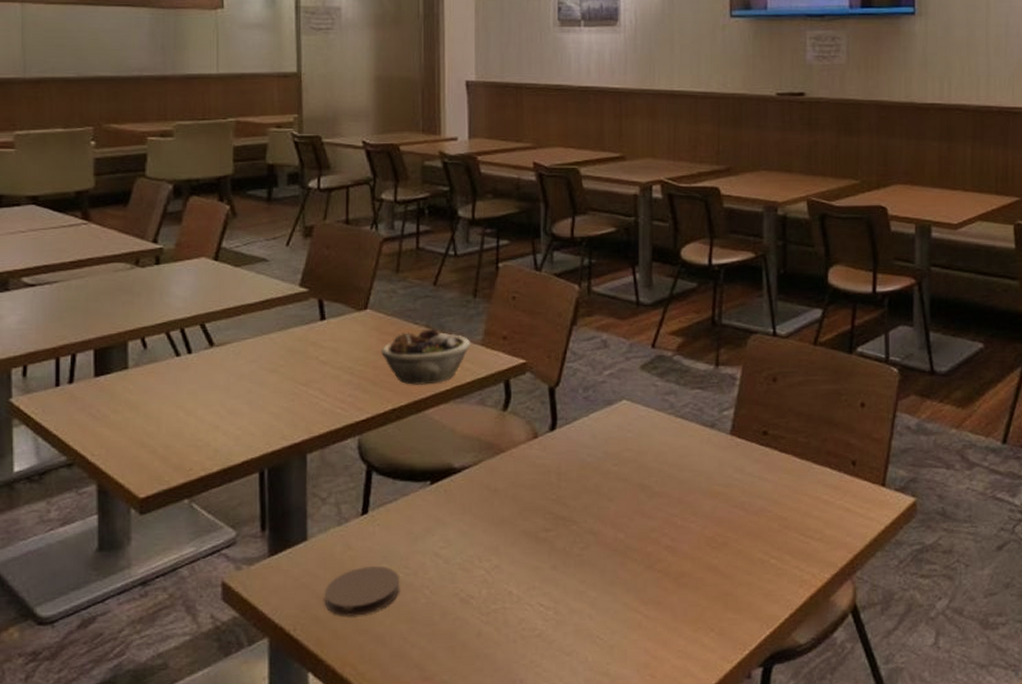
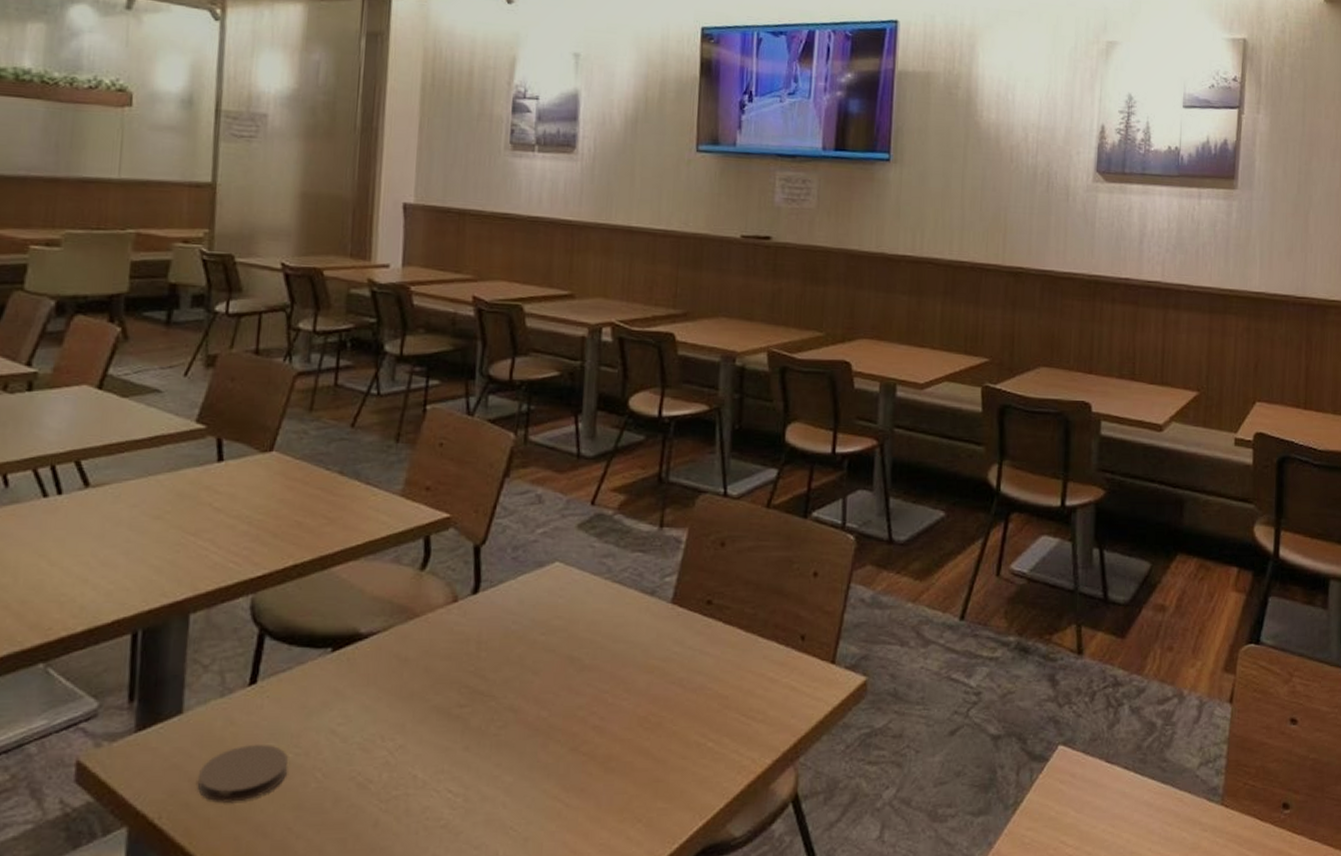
succulent planter: present [381,328,471,385] -> none [285,475,390,539]

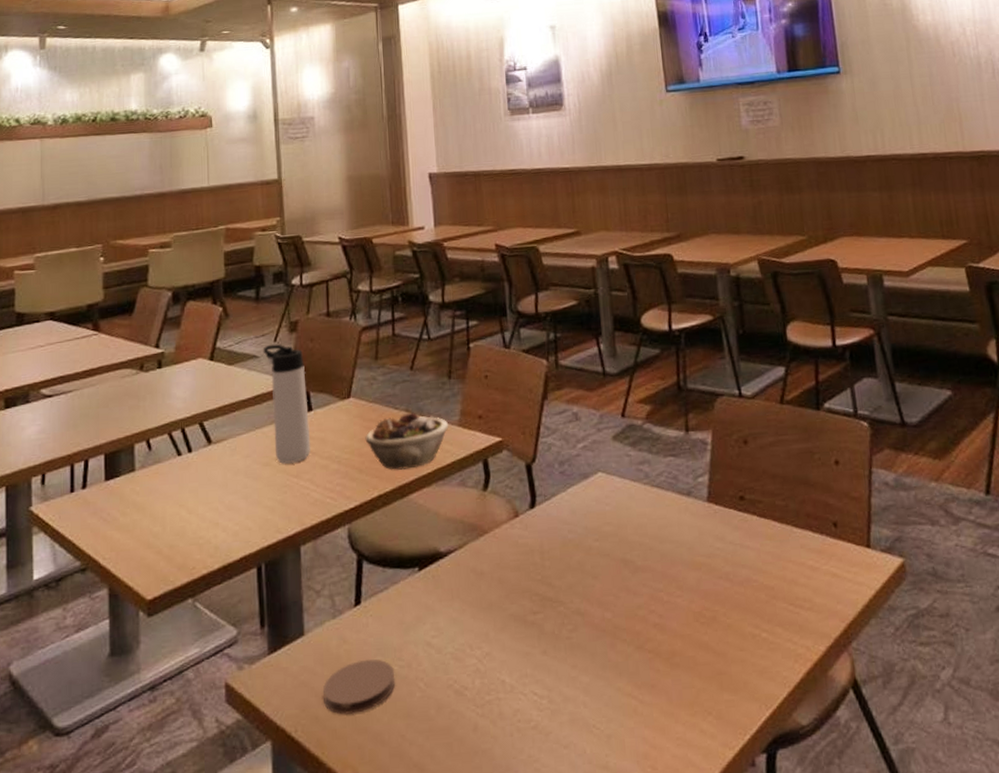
thermos bottle: none [168,378,221,519] -> present [263,344,311,464]
succulent planter: none [285,475,390,539] -> present [365,412,449,470]

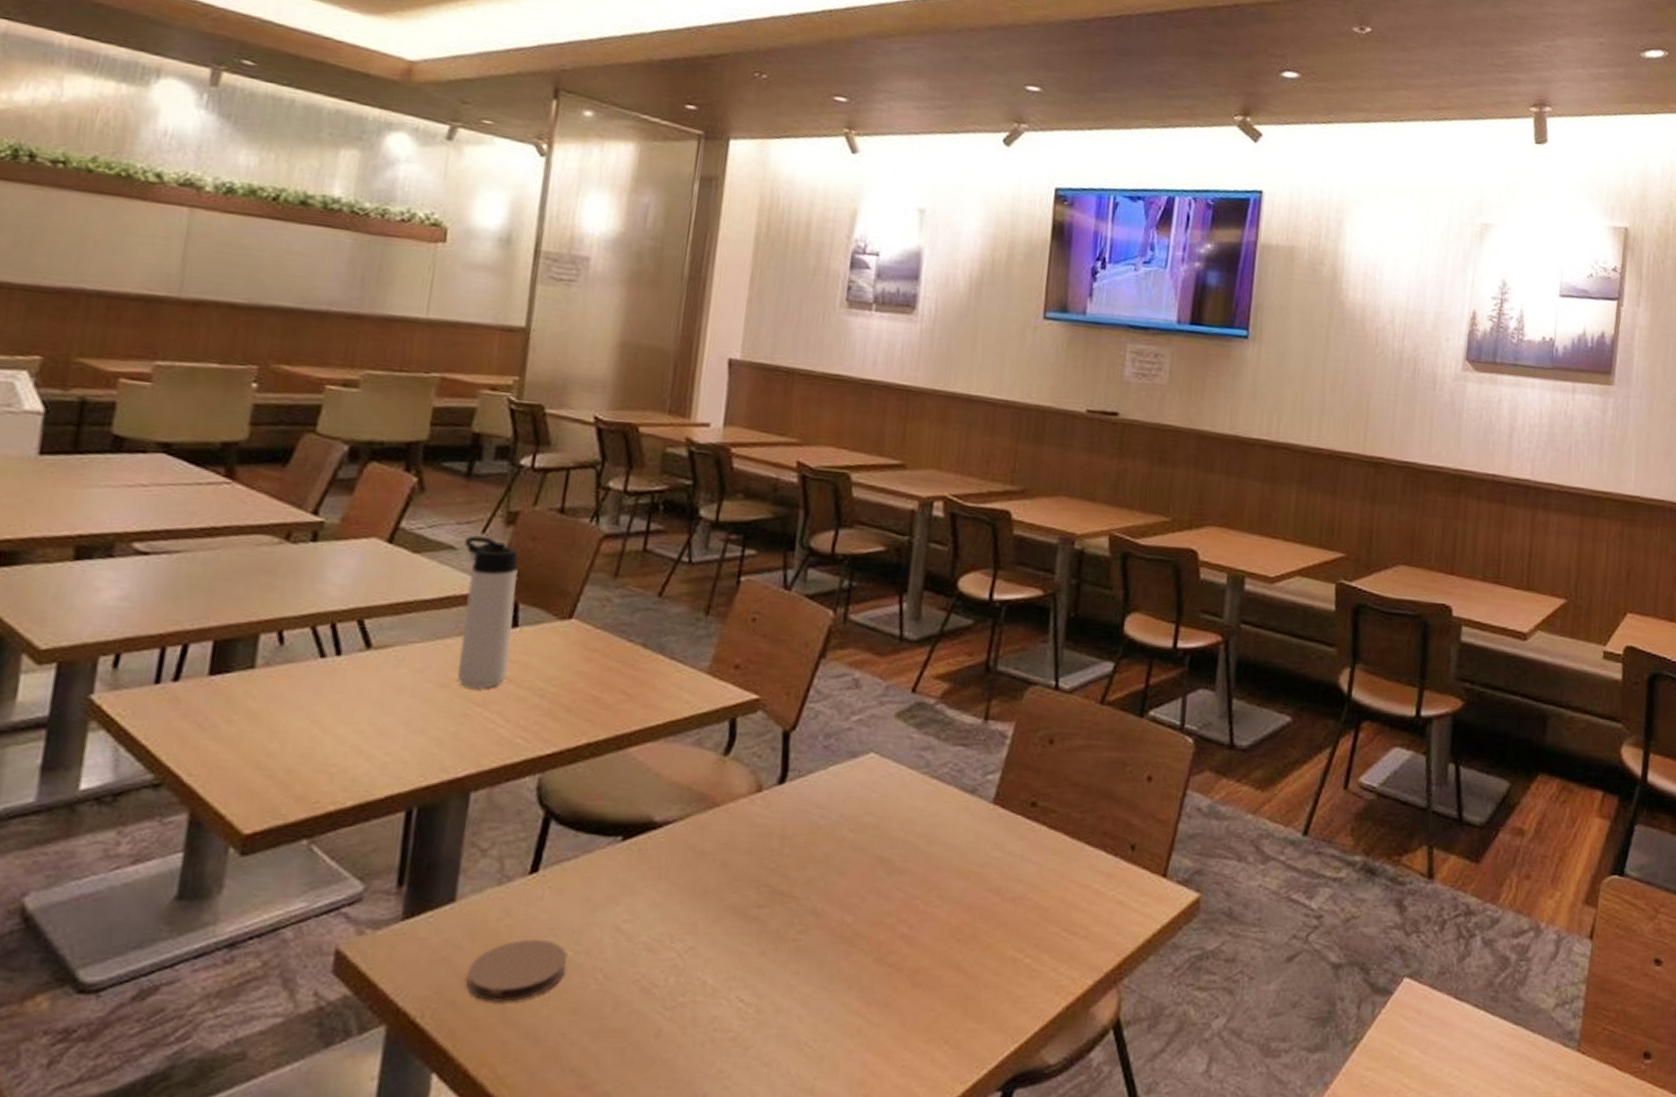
succulent planter: present [365,412,449,470] -> none [582,648,695,717]

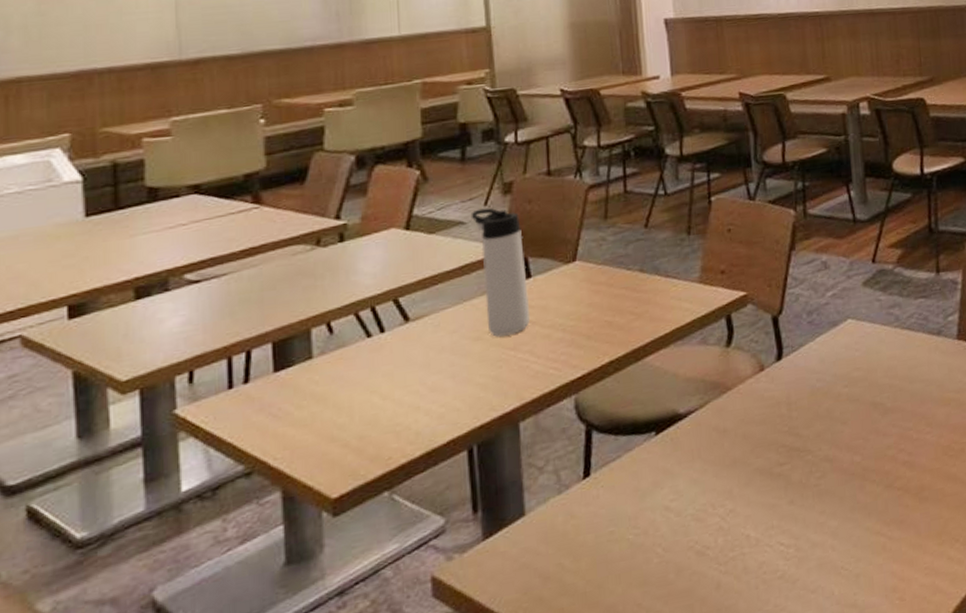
coaster: present [466,938,567,1002] -> none [548,530,631,592]

